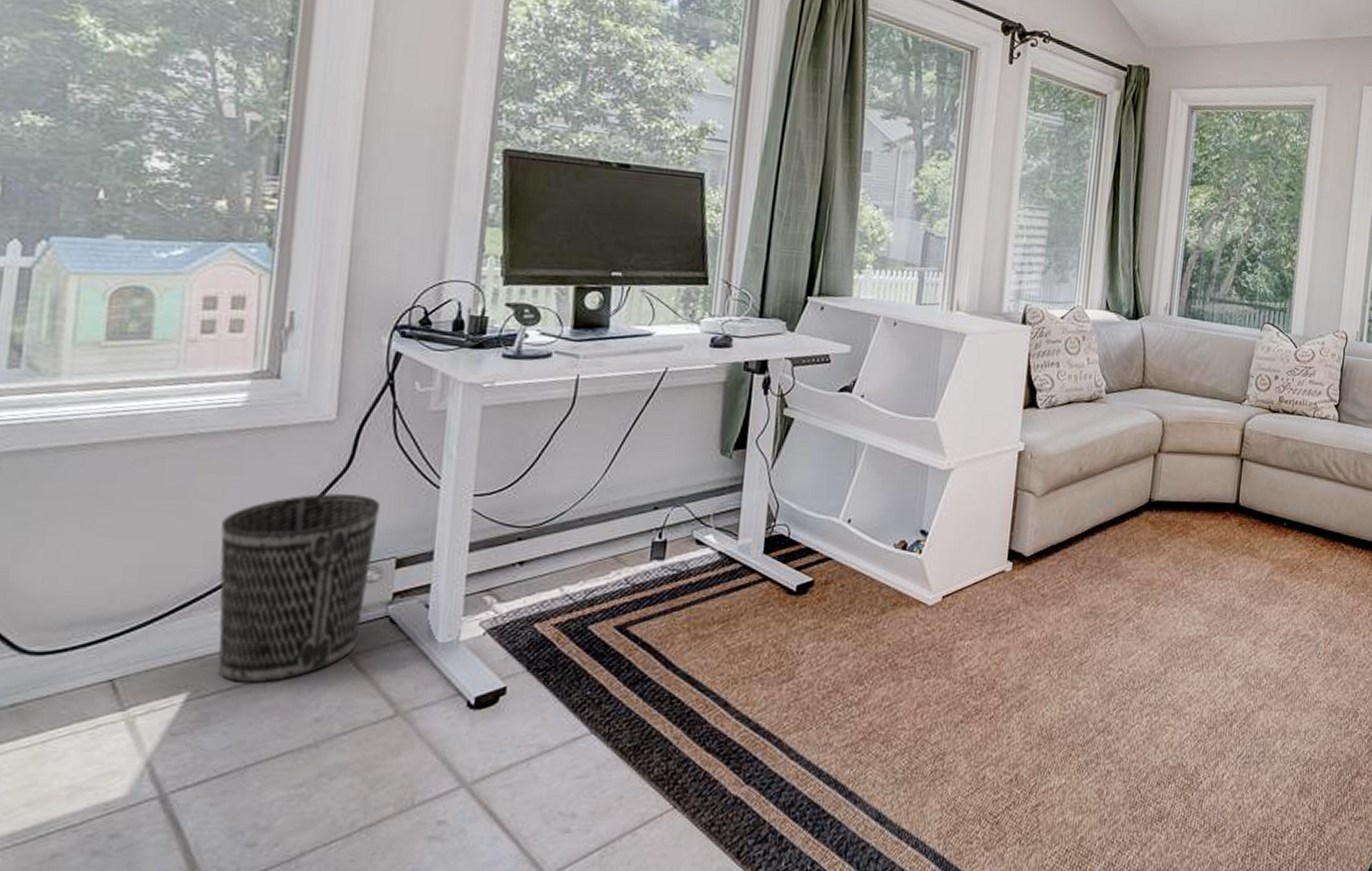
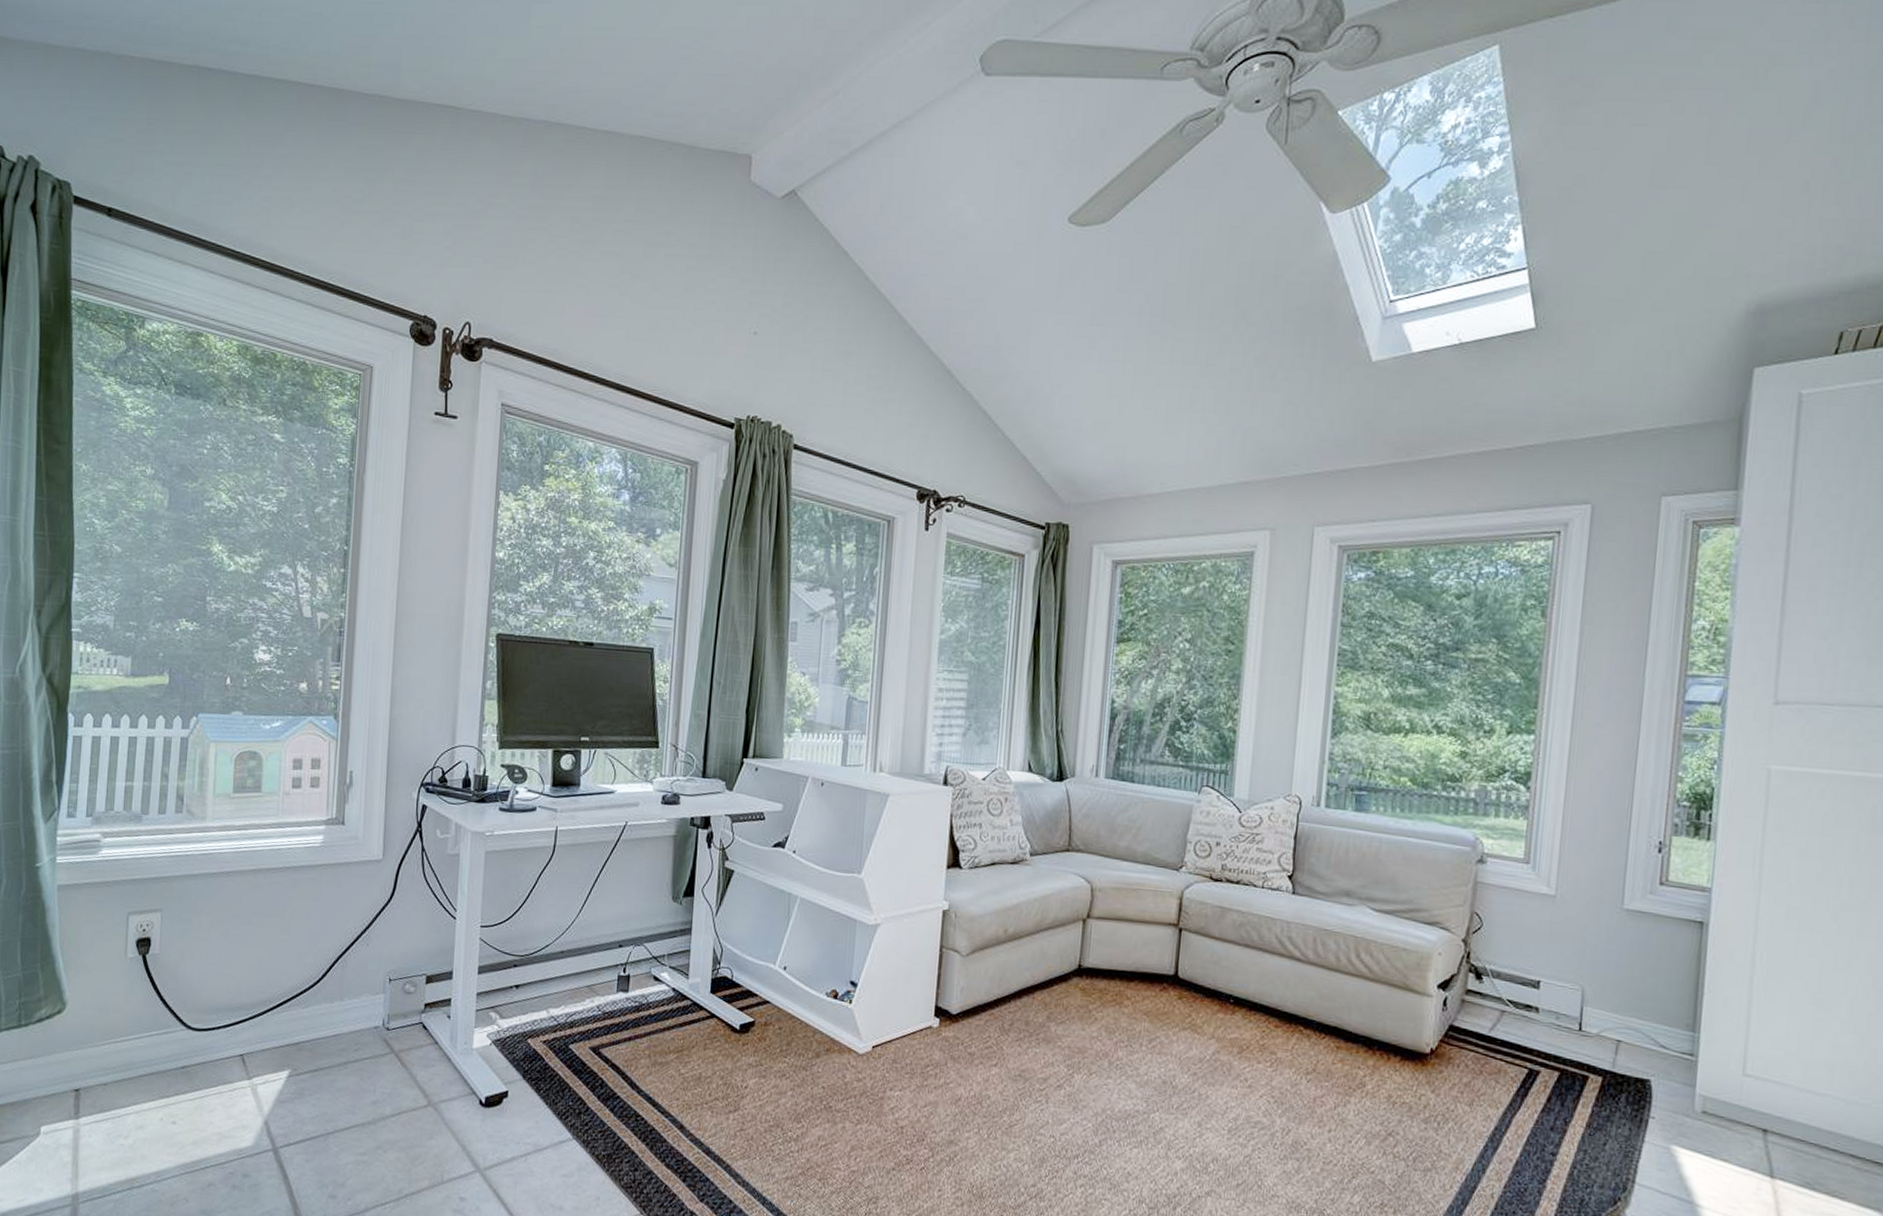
wastebasket: present [218,493,380,682] -> none [308,919,414,1068]

